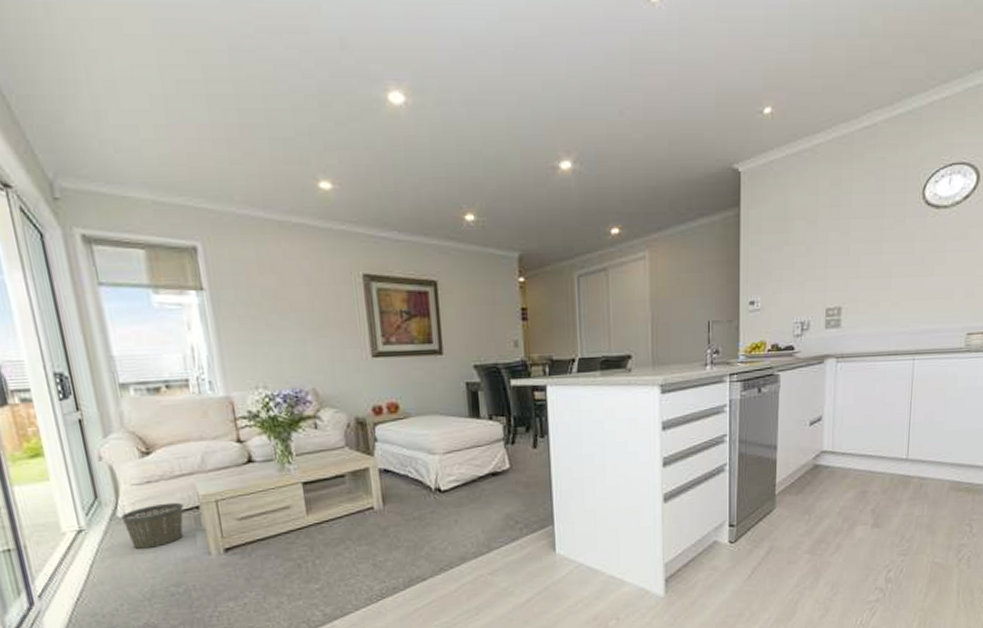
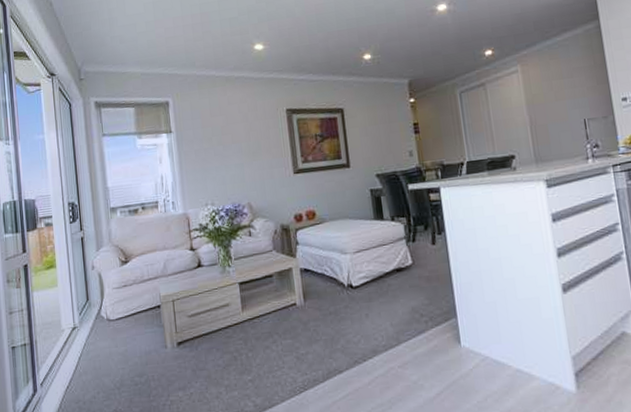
basket: present [121,502,185,549] -> none [104,302,150,343]

